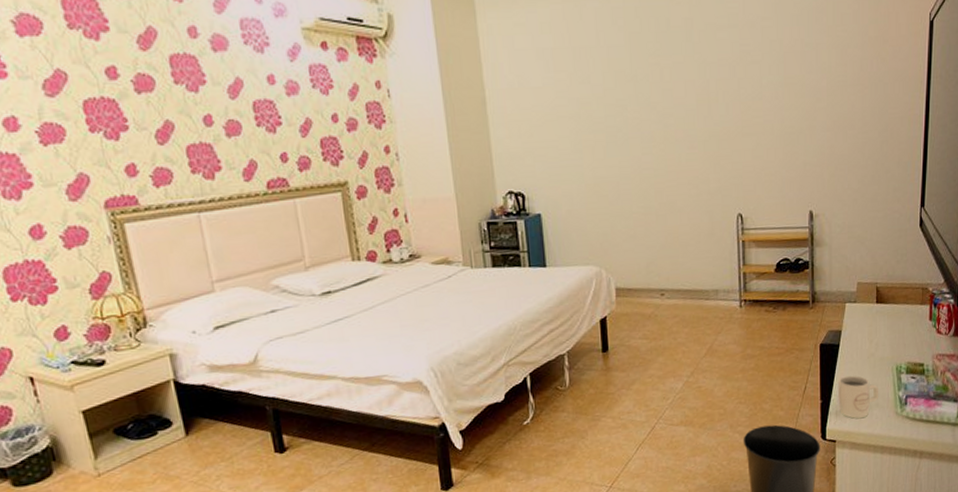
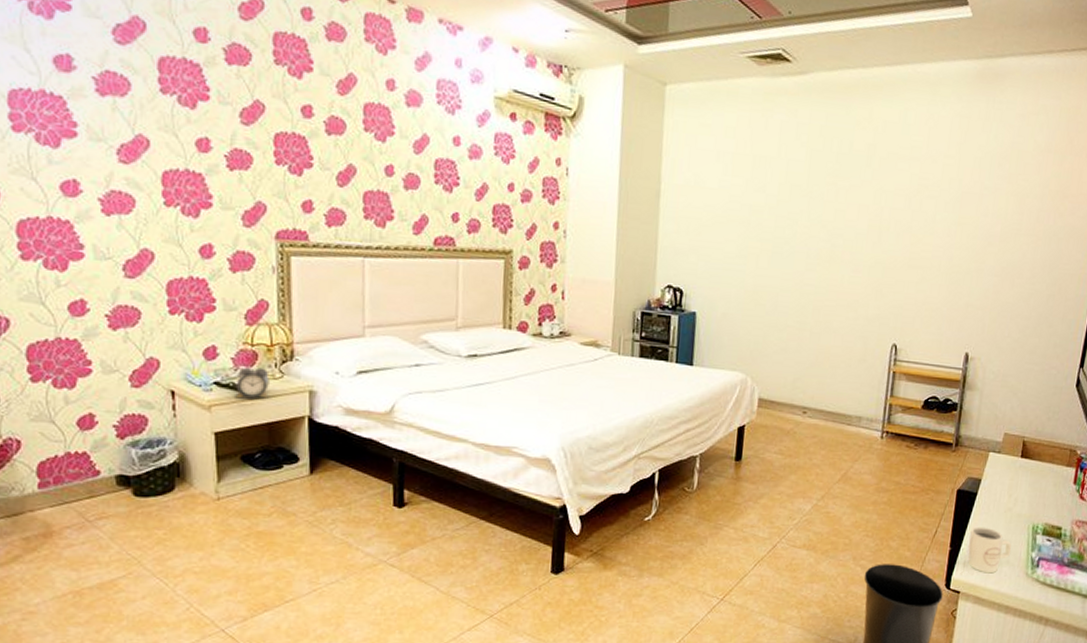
alarm clock: none [93,339,130,374] -> present [235,367,271,399]

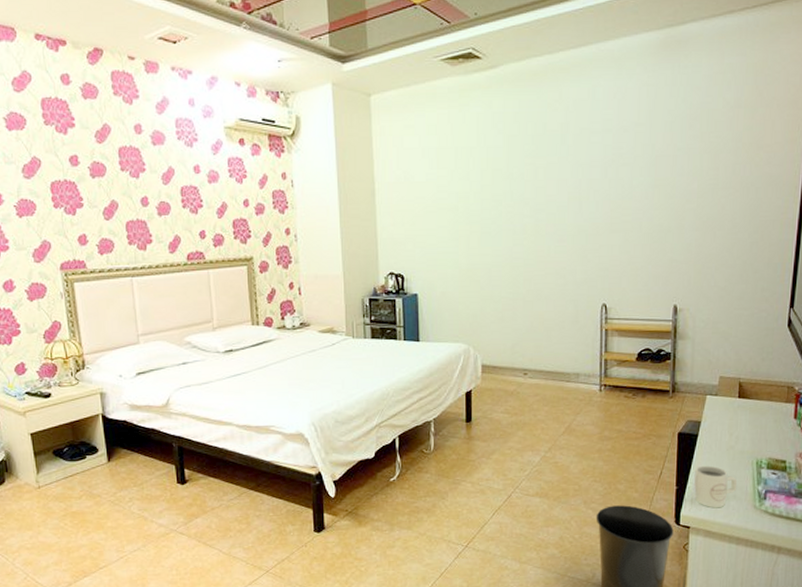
alarm clock: present [235,367,271,399] -> none [42,377,70,404]

